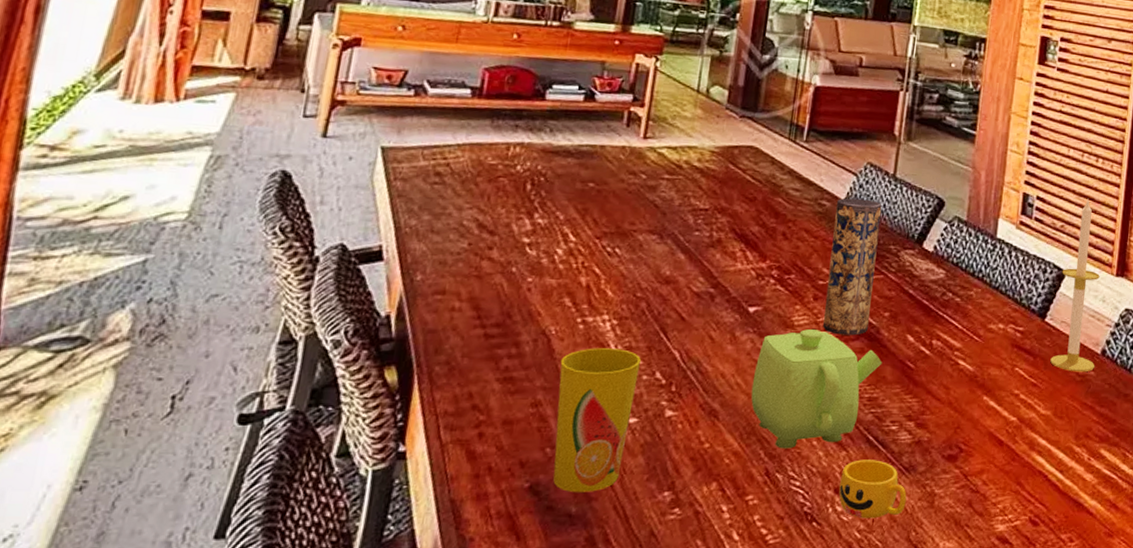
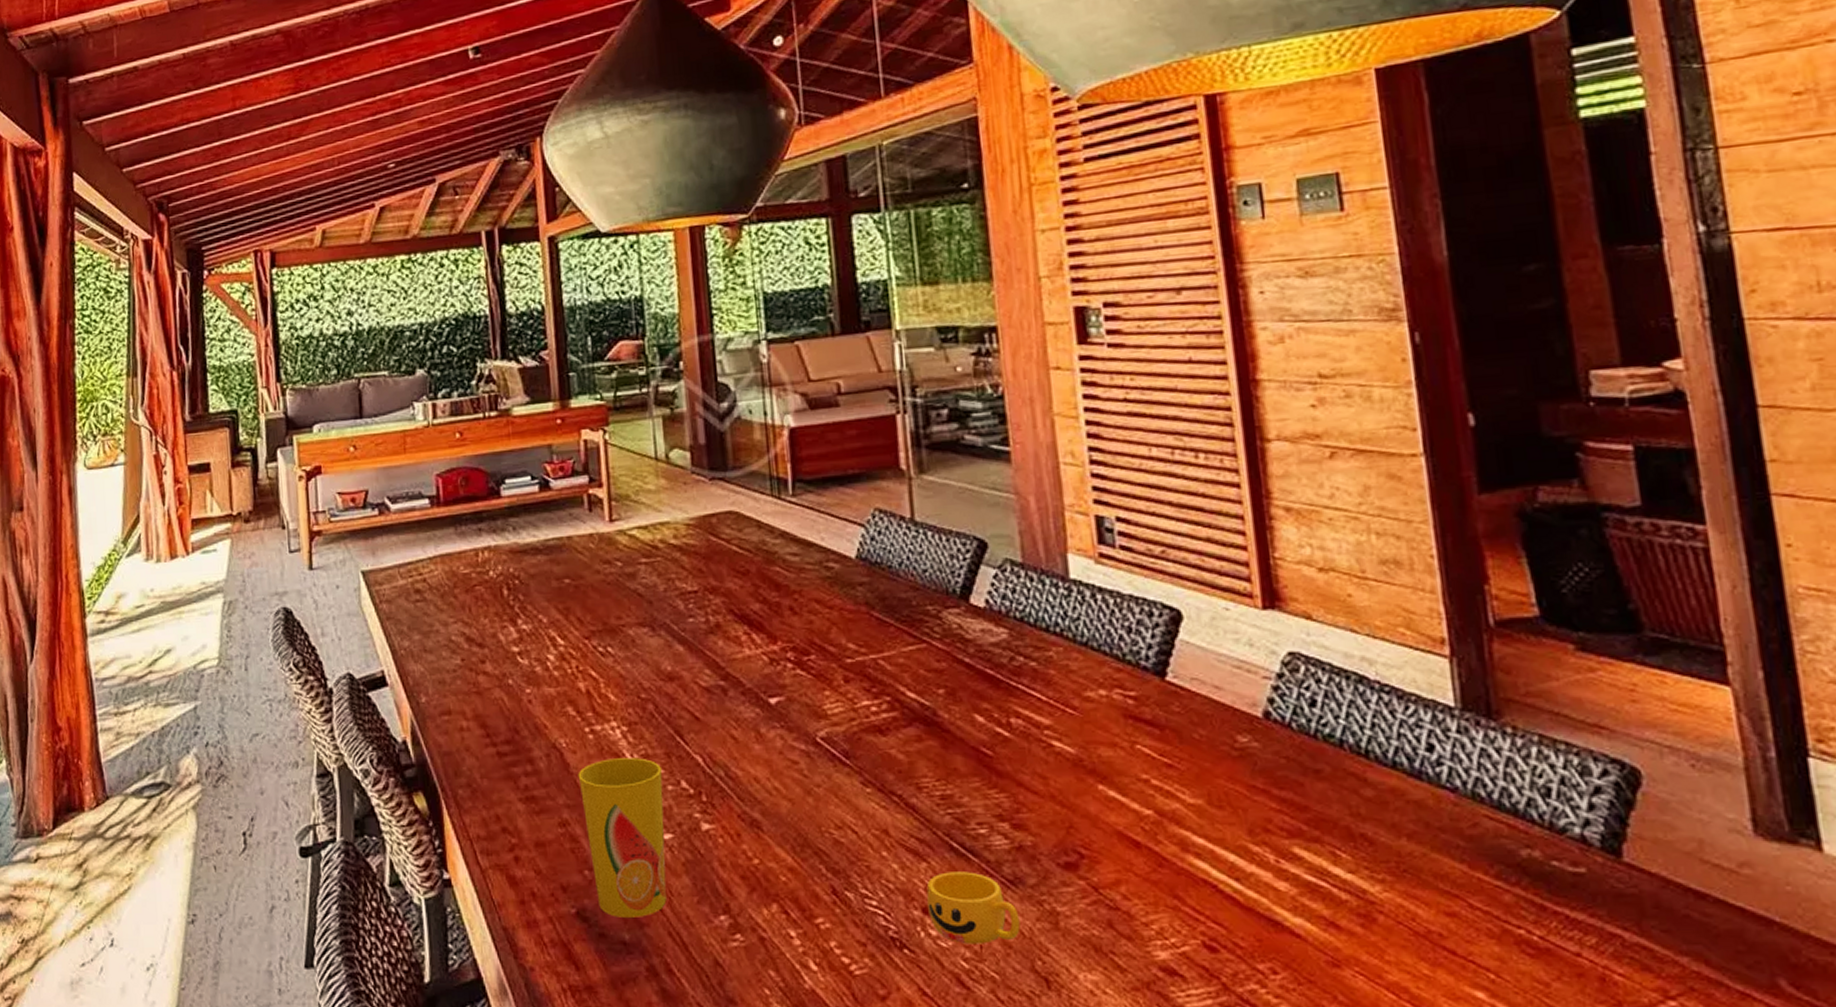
teapot: present [750,329,882,449] -> none [792,718,949,862]
vase: present [822,198,882,336] -> none [847,553,922,722]
candle: present [1050,198,1100,372] -> none [1176,509,1258,745]

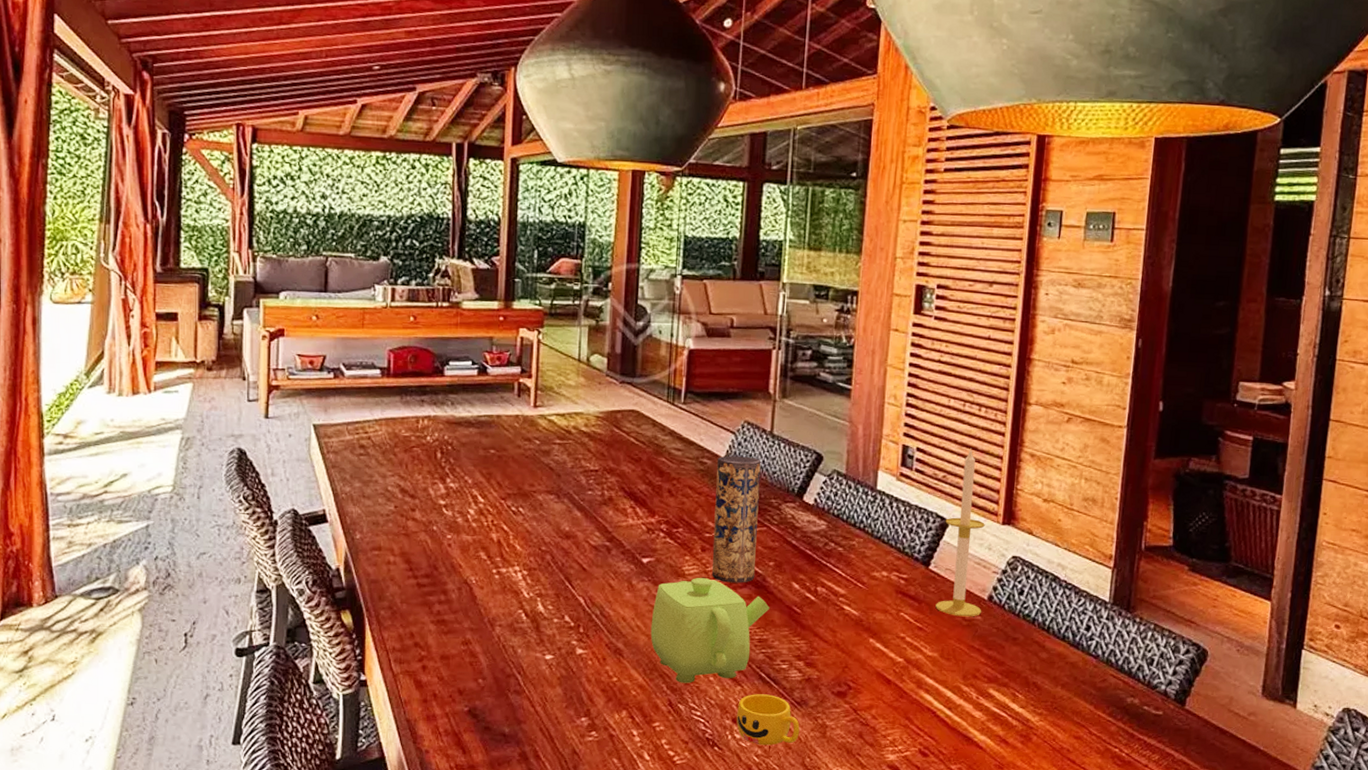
cup: present [578,758,667,917] -> none [482,595,552,716]
teapot: none [792,718,949,862] -> present [650,578,770,683]
vase: none [847,553,922,722] -> present [711,455,761,583]
candle: none [1176,509,1258,745] -> present [935,448,985,617]

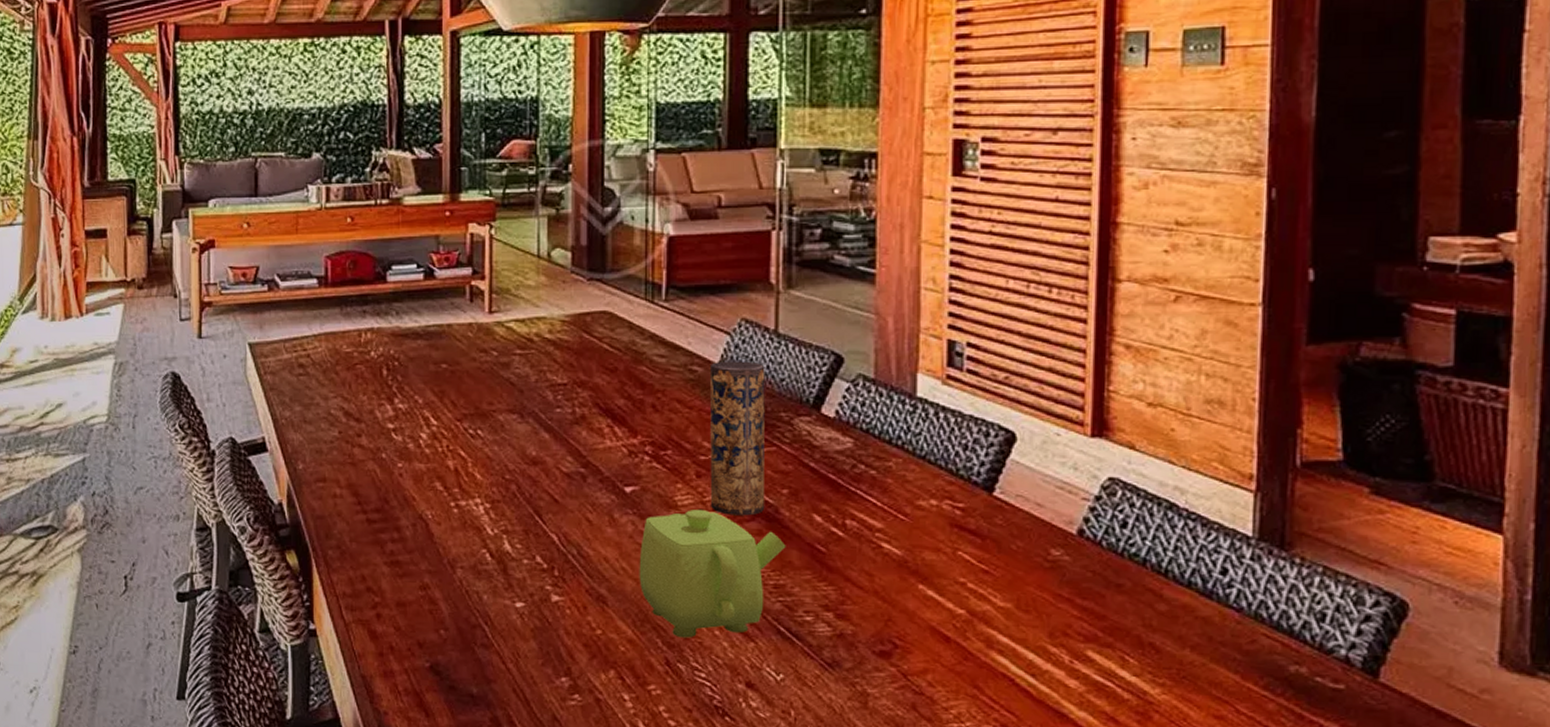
cup: present [736,694,800,746] -> none [750,652,833,717]
candle: present [935,448,985,617] -> none [1005,340,1070,557]

